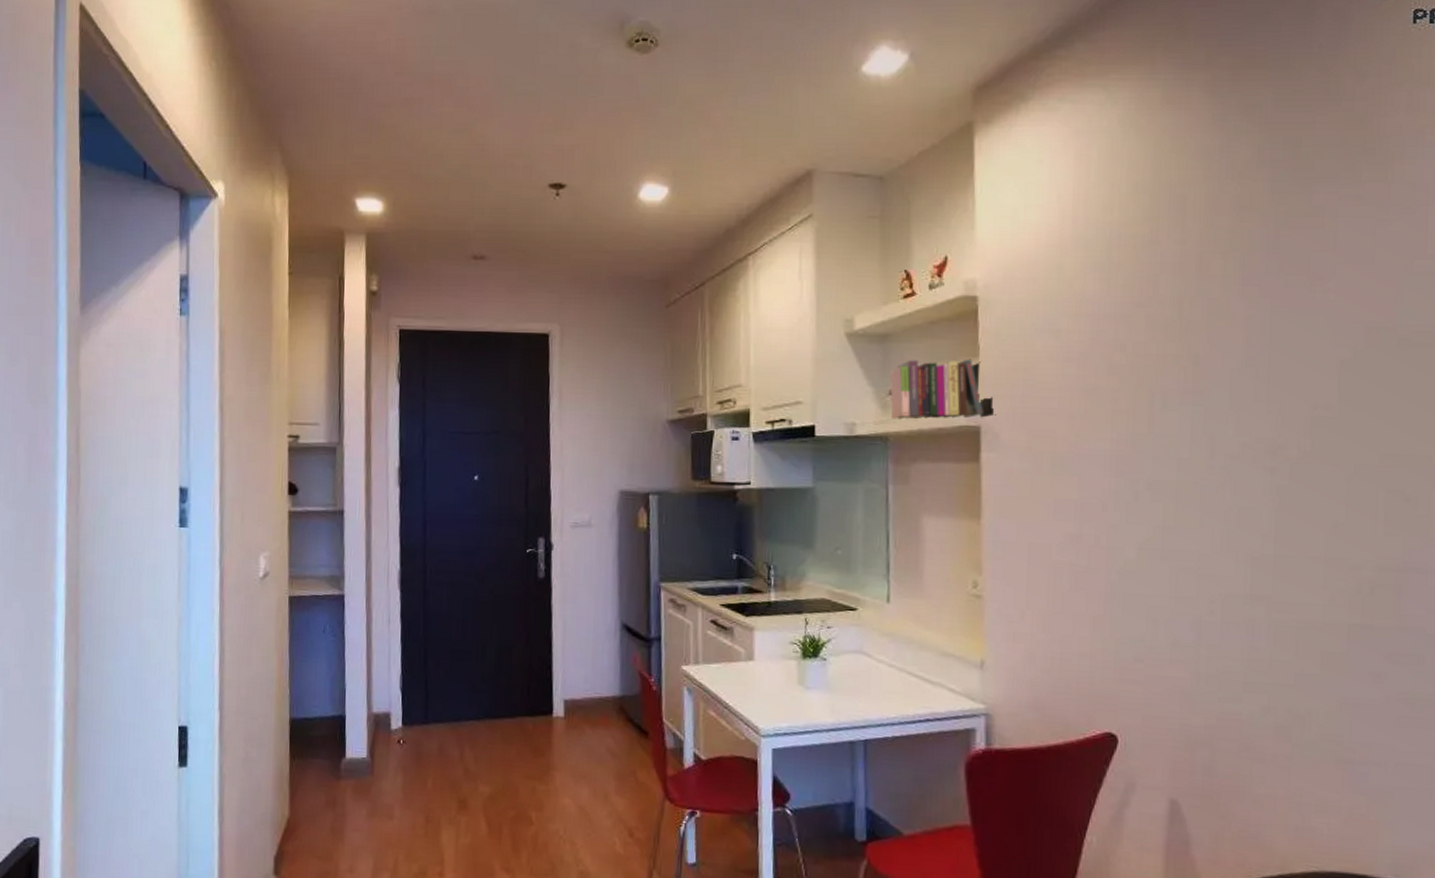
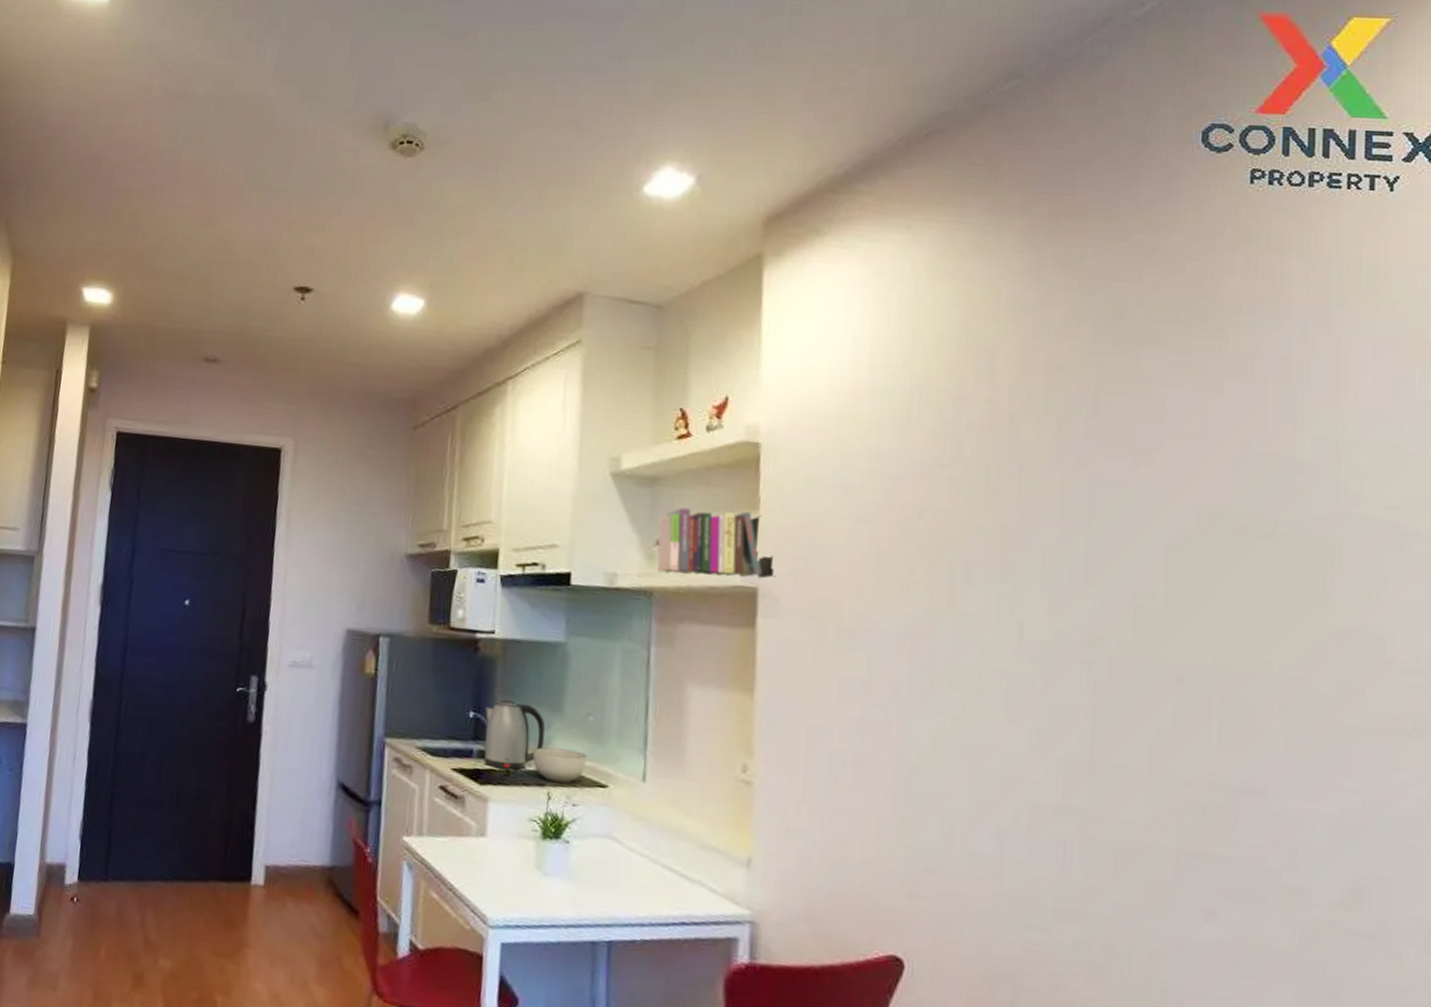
kettle: none [747,541,800,602] -> present [483,699,546,770]
bowl: none [790,579,838,610] -> present [532,747,587,784]

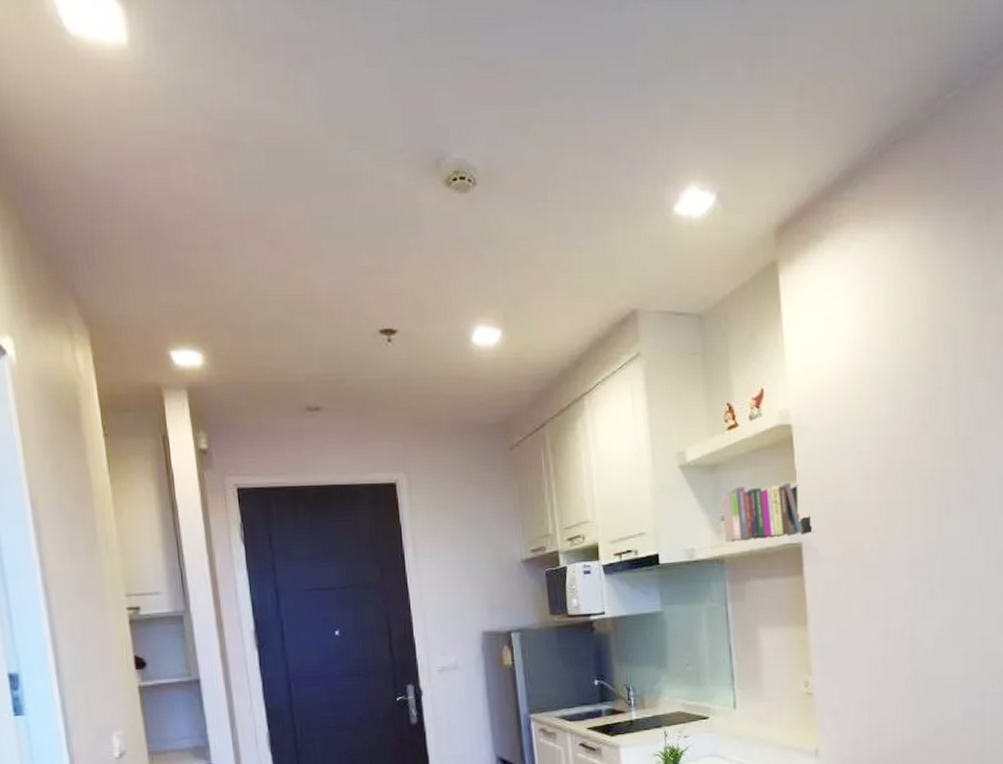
kettle: present [483,699,546,770] -> none [607,665,657,721]
bowl: present [532,747,587,784] -> none [648,695,691,723]

